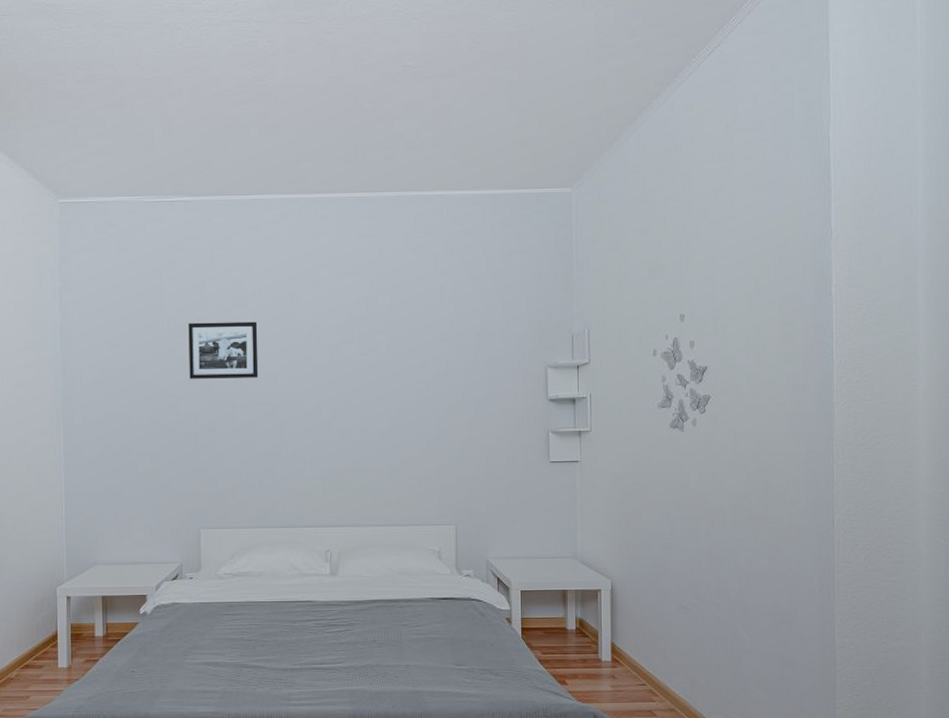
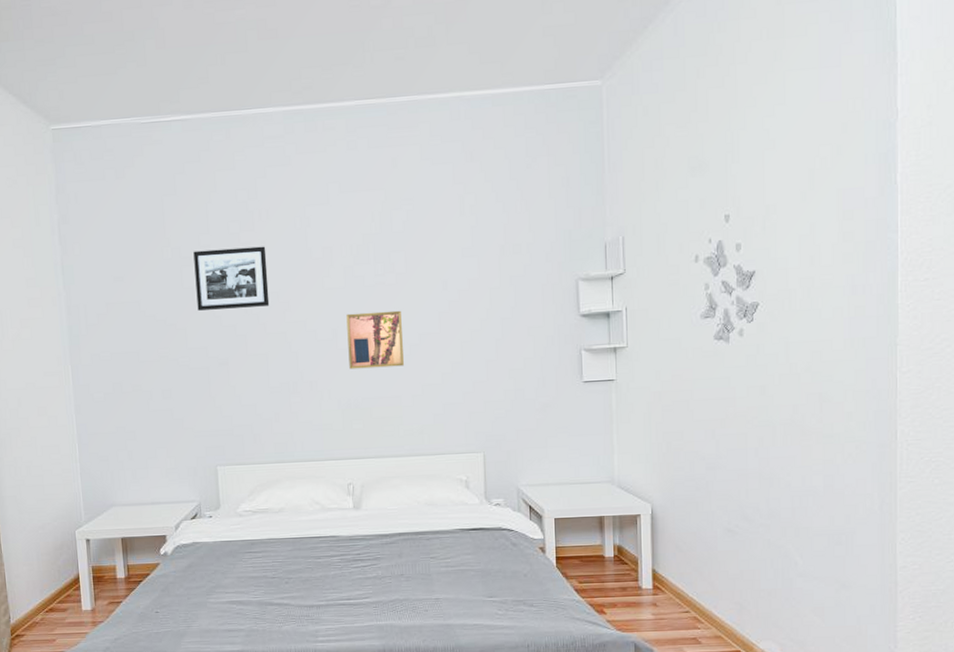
wall art: none [331,387,383,441] -> present [346,310,404,369]

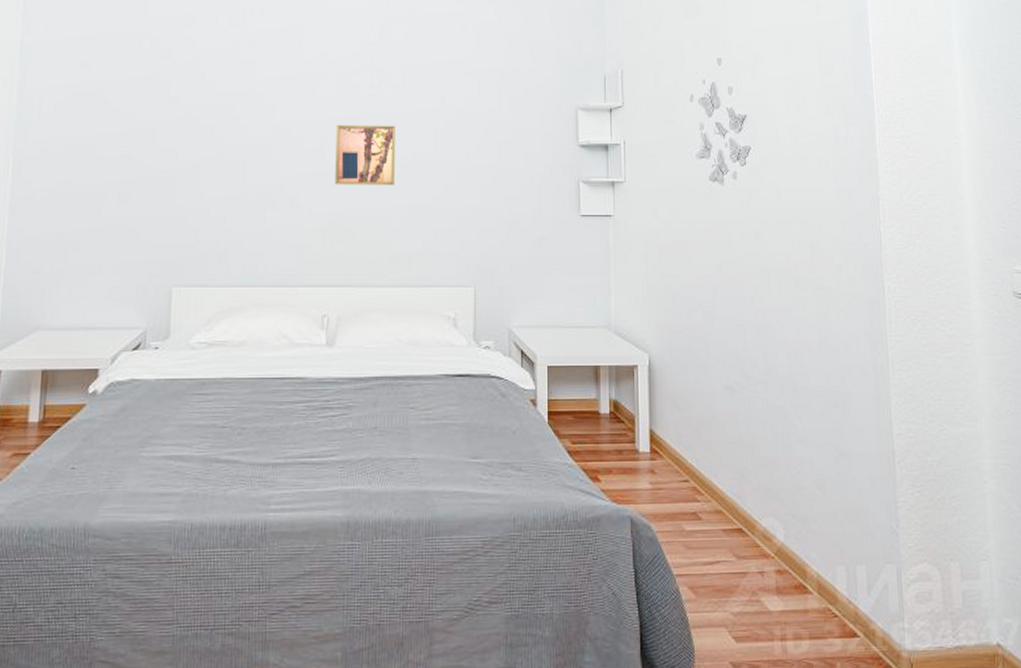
picture frame: present [193,246,270,311] -> none [172,43,256,109]

